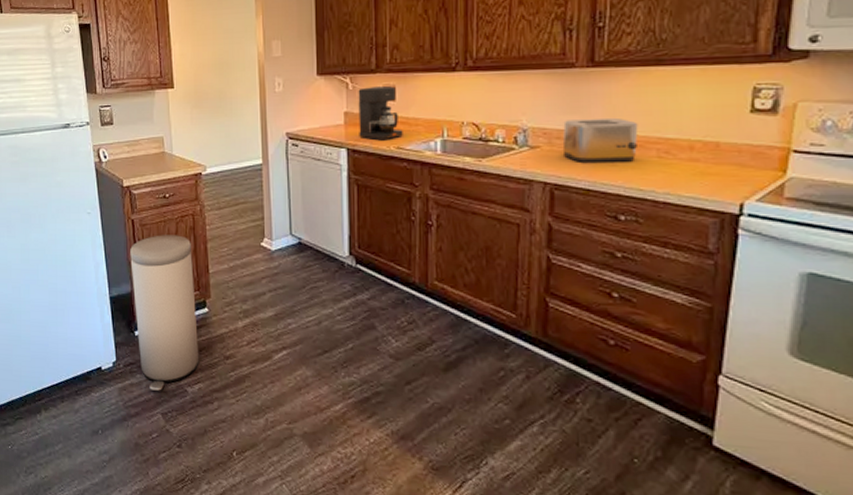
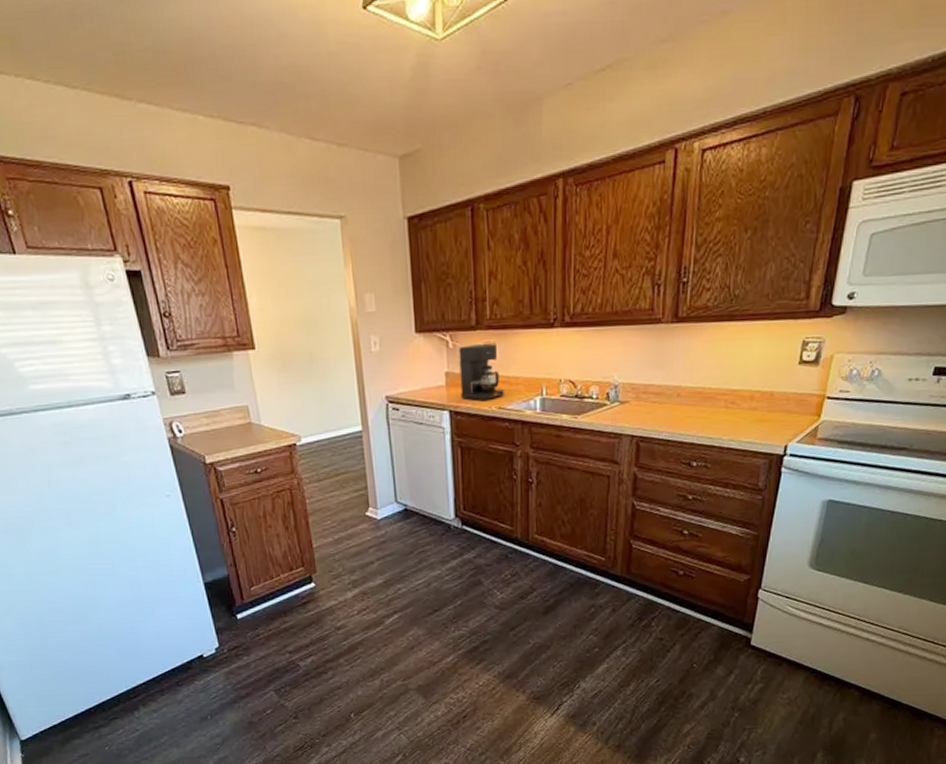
pedal bin: present [130,235,199,392] -> none [222,511,310,671]
toaster: present [562,117,638,164] -> none [648,371,711,416]

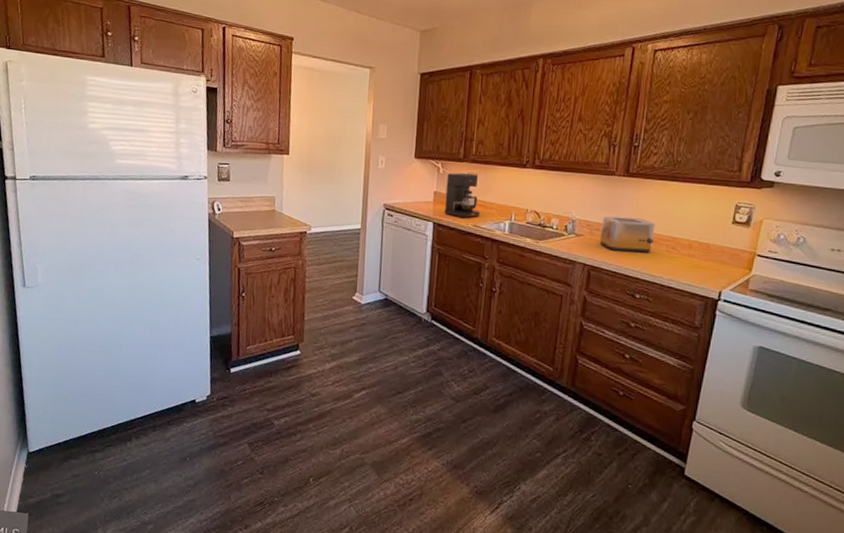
toaster: none [648,371,711,416] -> present [599,216,656,253]

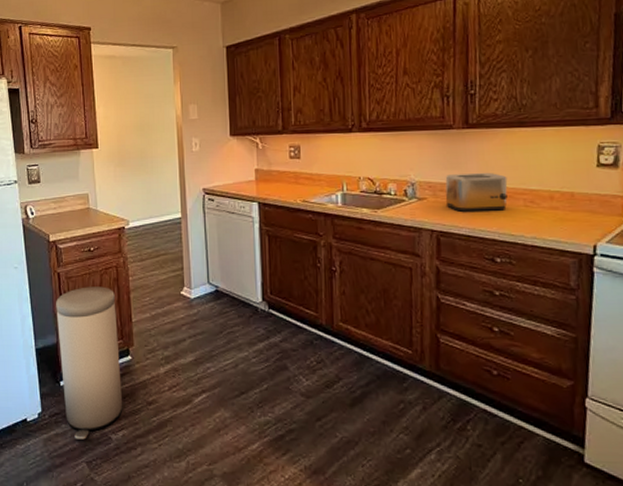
pedal bin: none [233,283,291,424] -> present [56,286,123,441]
coffee maker: present [444,173,480,219] -> none [267,146,308,195]

